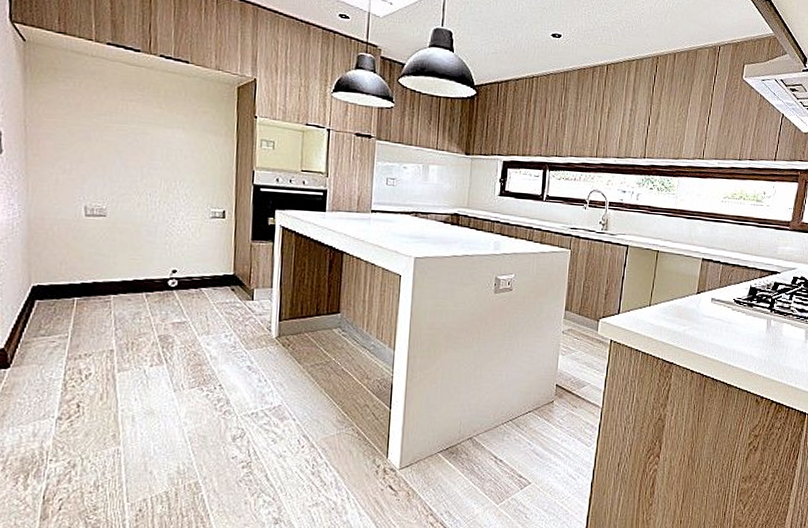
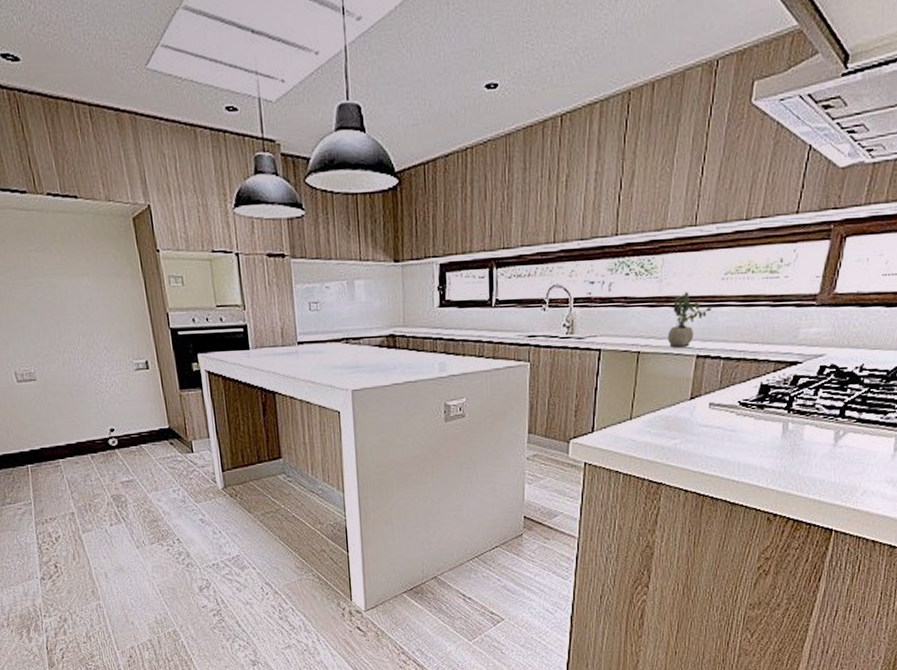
potted plant: none [681,208,714,252] -> present [668,292,712,349]

